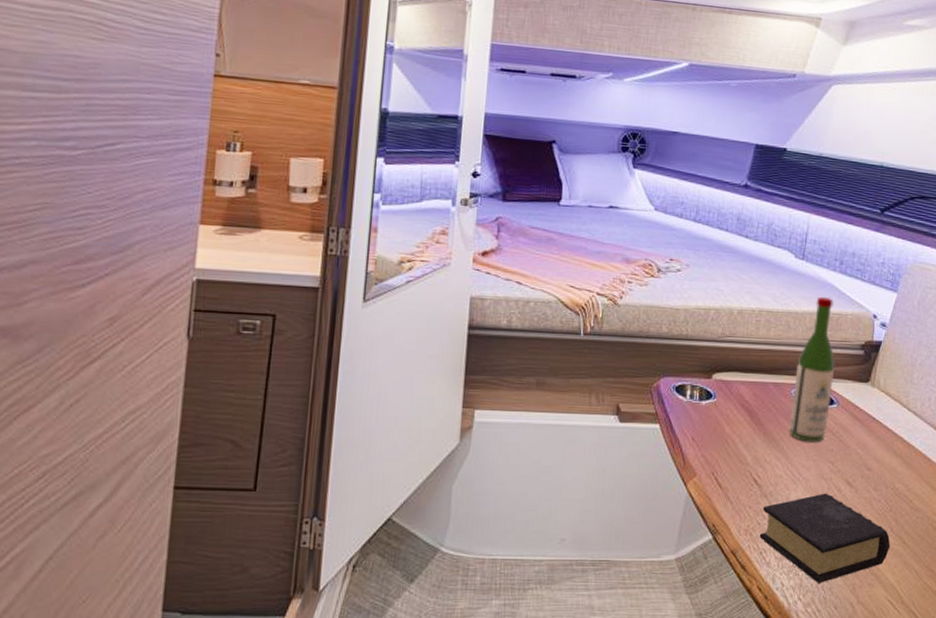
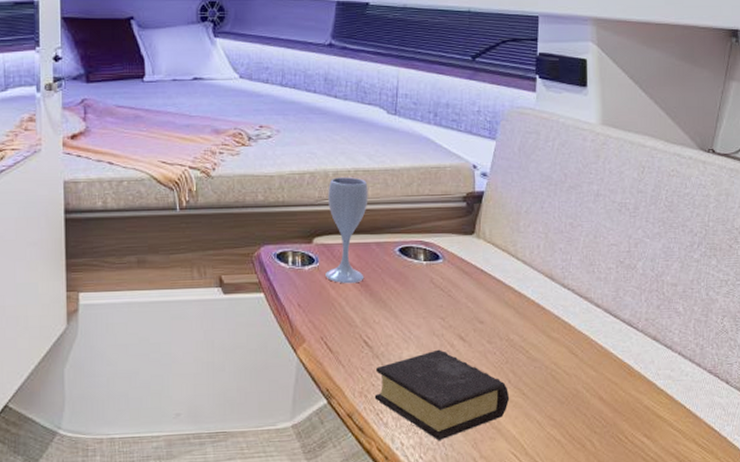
cup: none [722,316,771,422] -> present [325,177,368,284]
wine bottle: present [789,296,835,442] -> none [395,150,438,300]

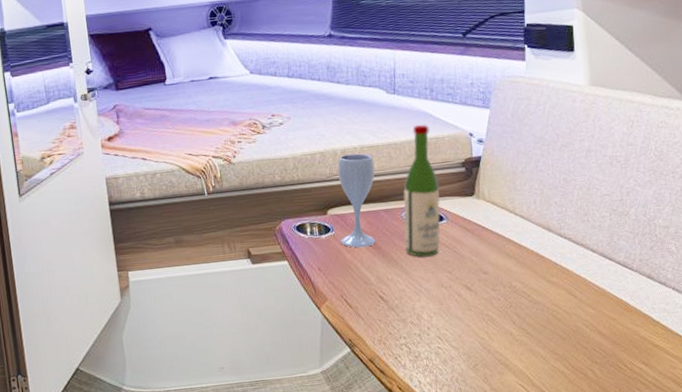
book: present [374,349,510,441] -> none [392,299,515,377]
wine bottle: none [395,150,438,300] -> present [403,124,441,257]

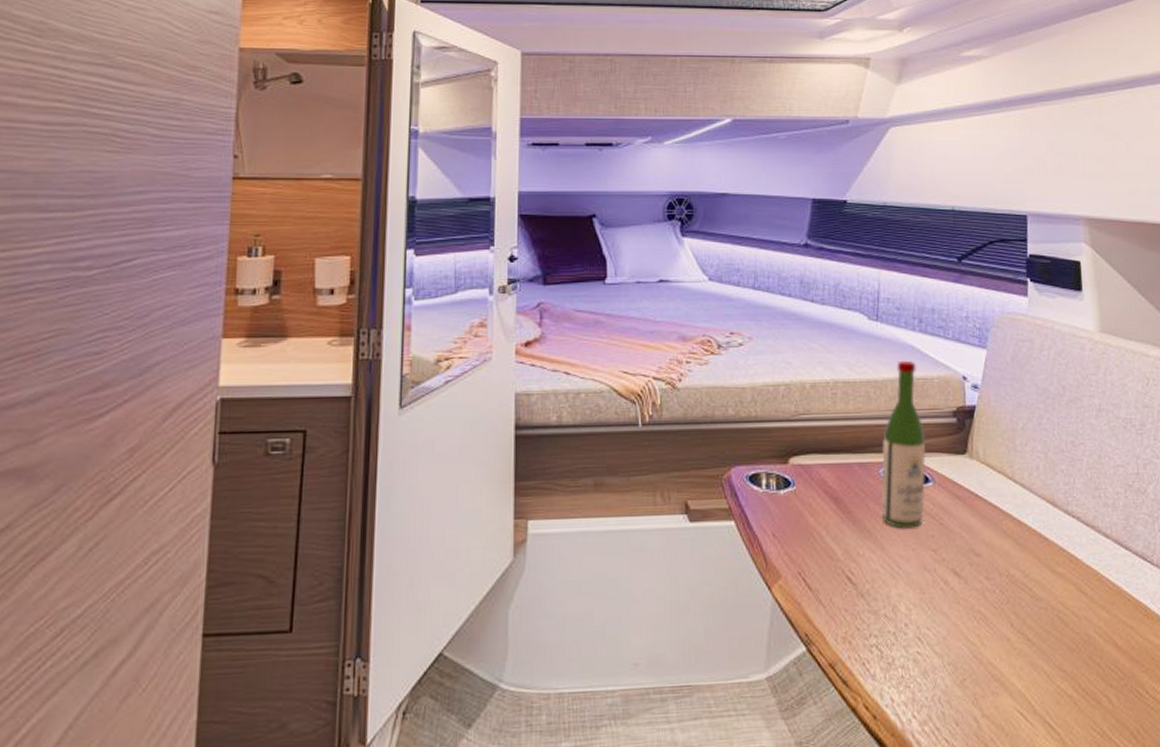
cup: present [337,153,376,248] -> none [803,389,849,511]

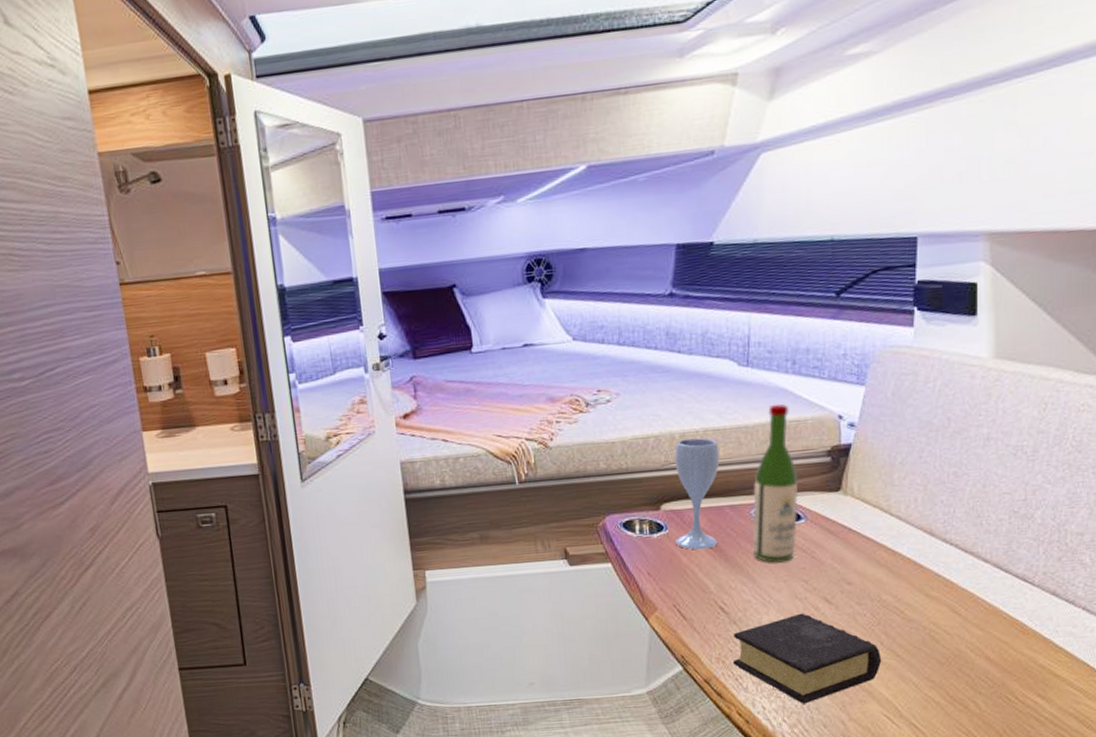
cup: none [803,389,849,511] -> present [675,438,720,550]
book: none [859,587,1013,696] -> present [732,613,882,704]

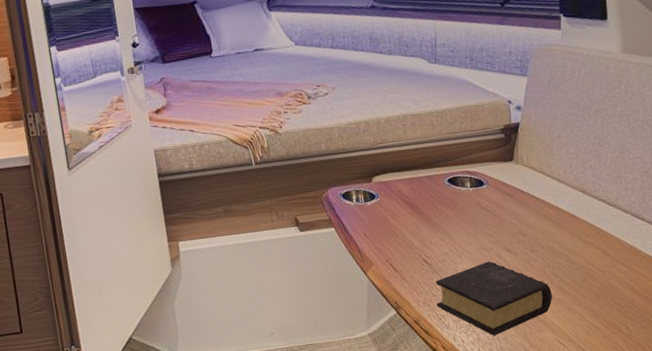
cup: present [675,438,720,550] -> none [381,121,420,214]
wine bottle: present [752,403,799,563] -> none [445,92,481,221]

